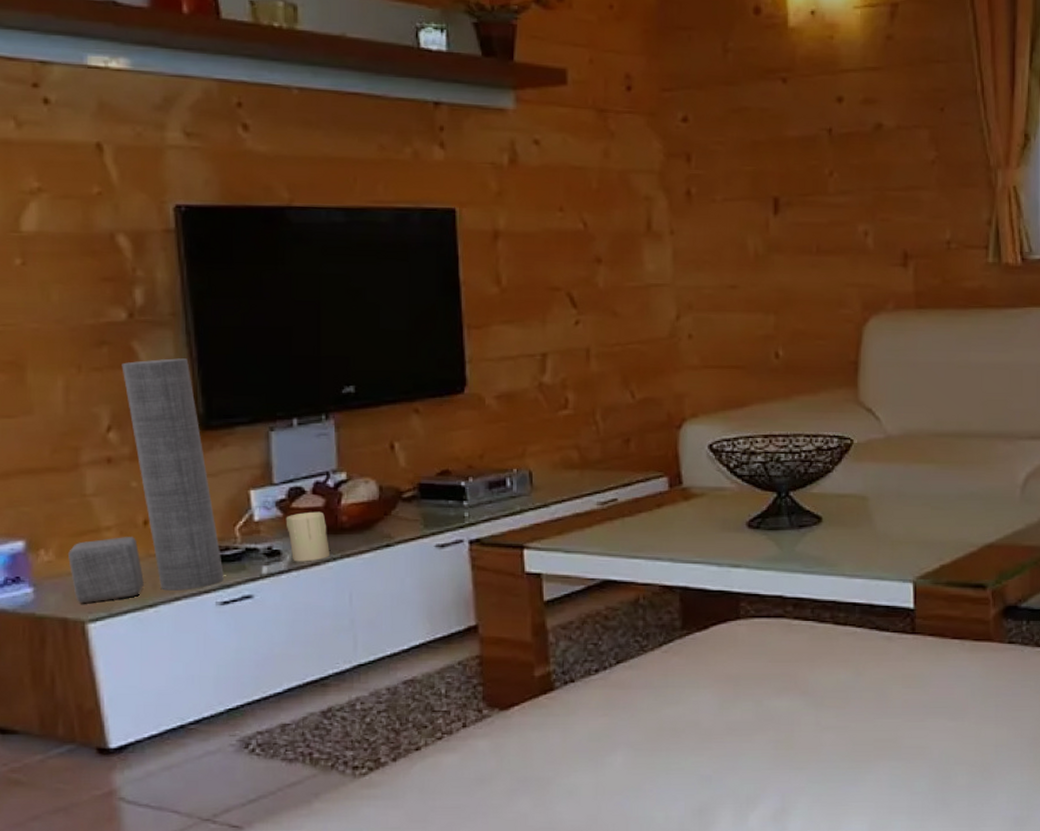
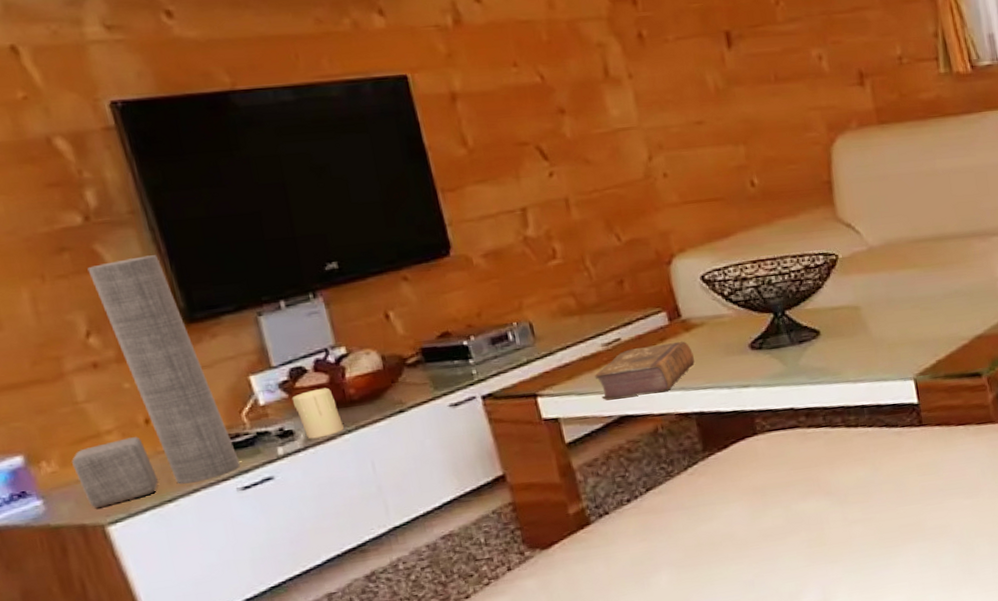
book: none [584,509,688,562] -> present [594,341,695,401]

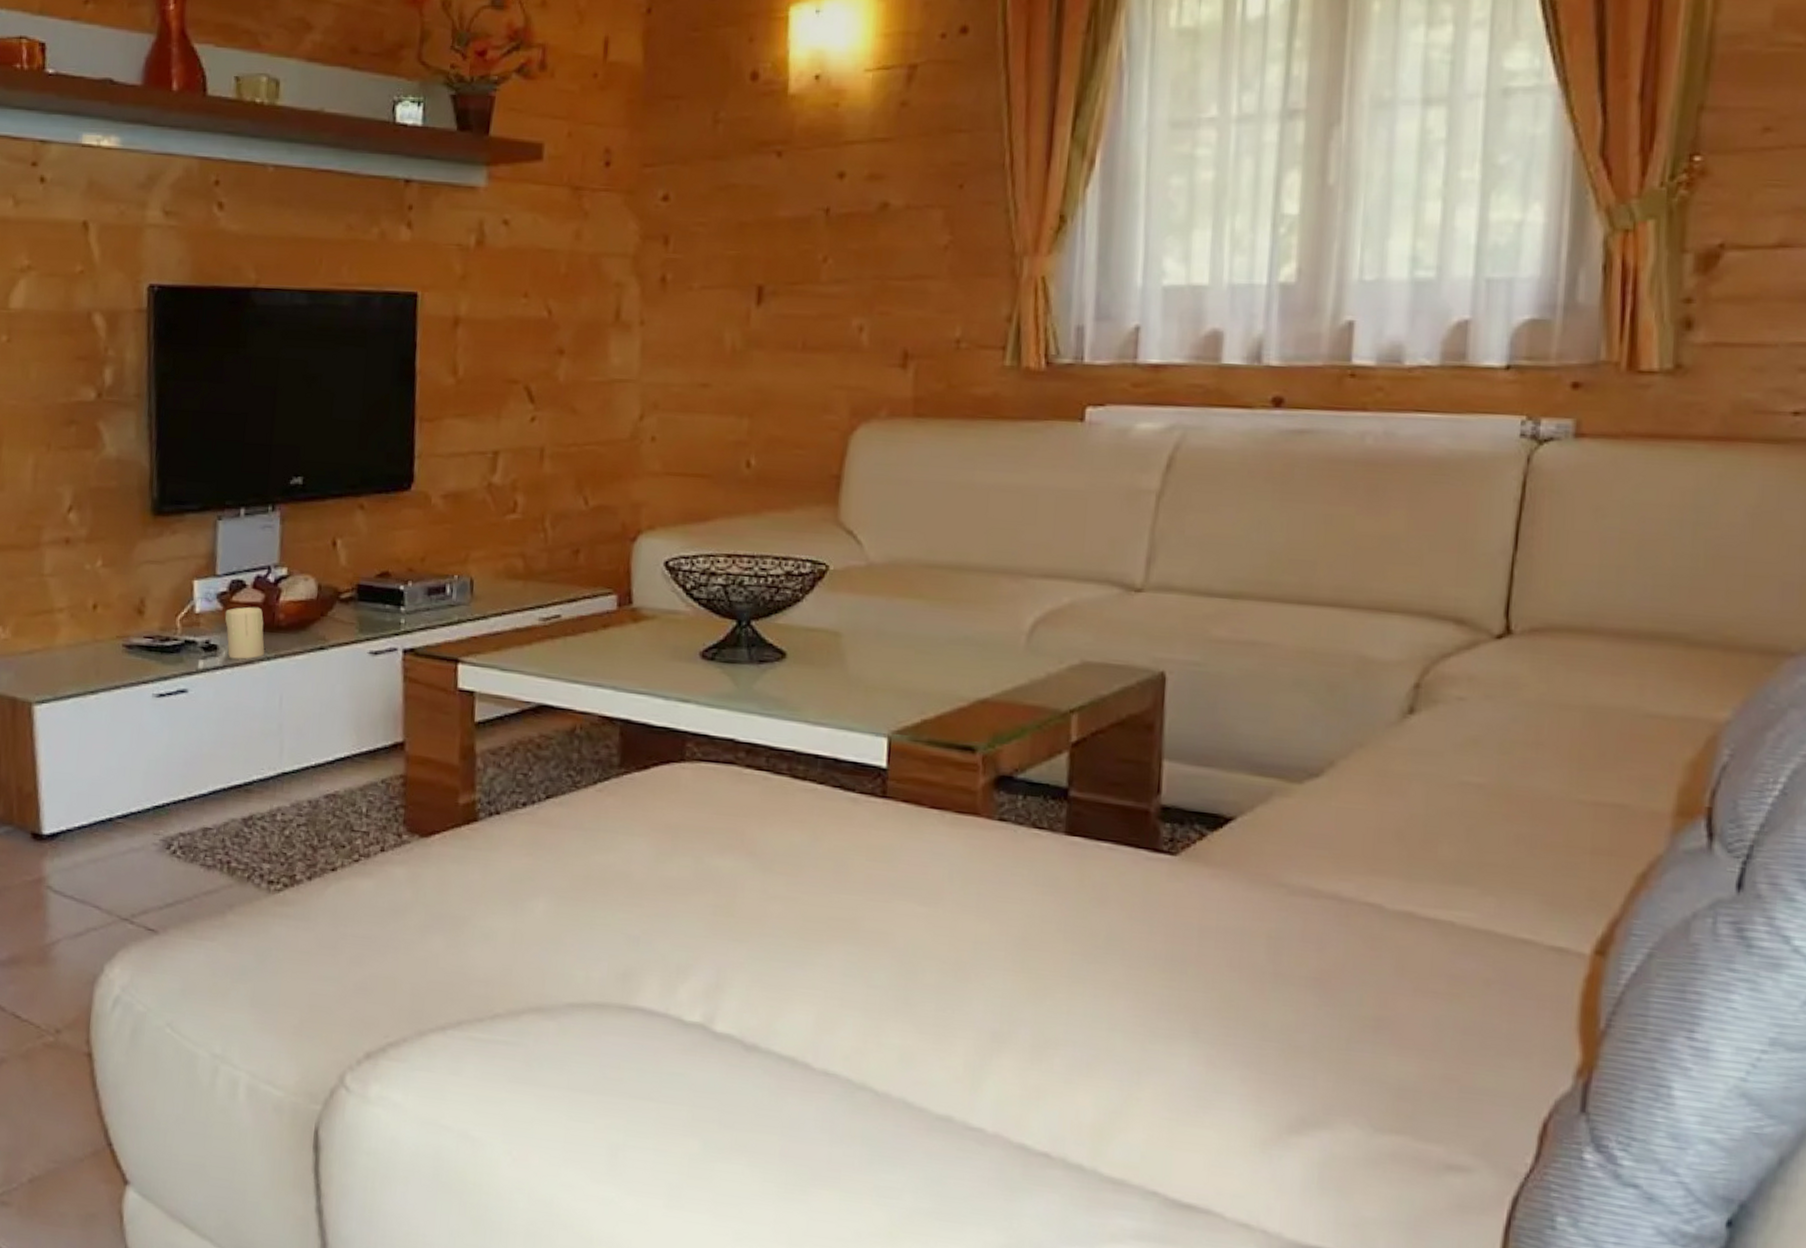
speaker: present [72,255,241,508] -> none [22,440,163,684]
book: present [594,341,695,401] -> none [523,630,635,687]

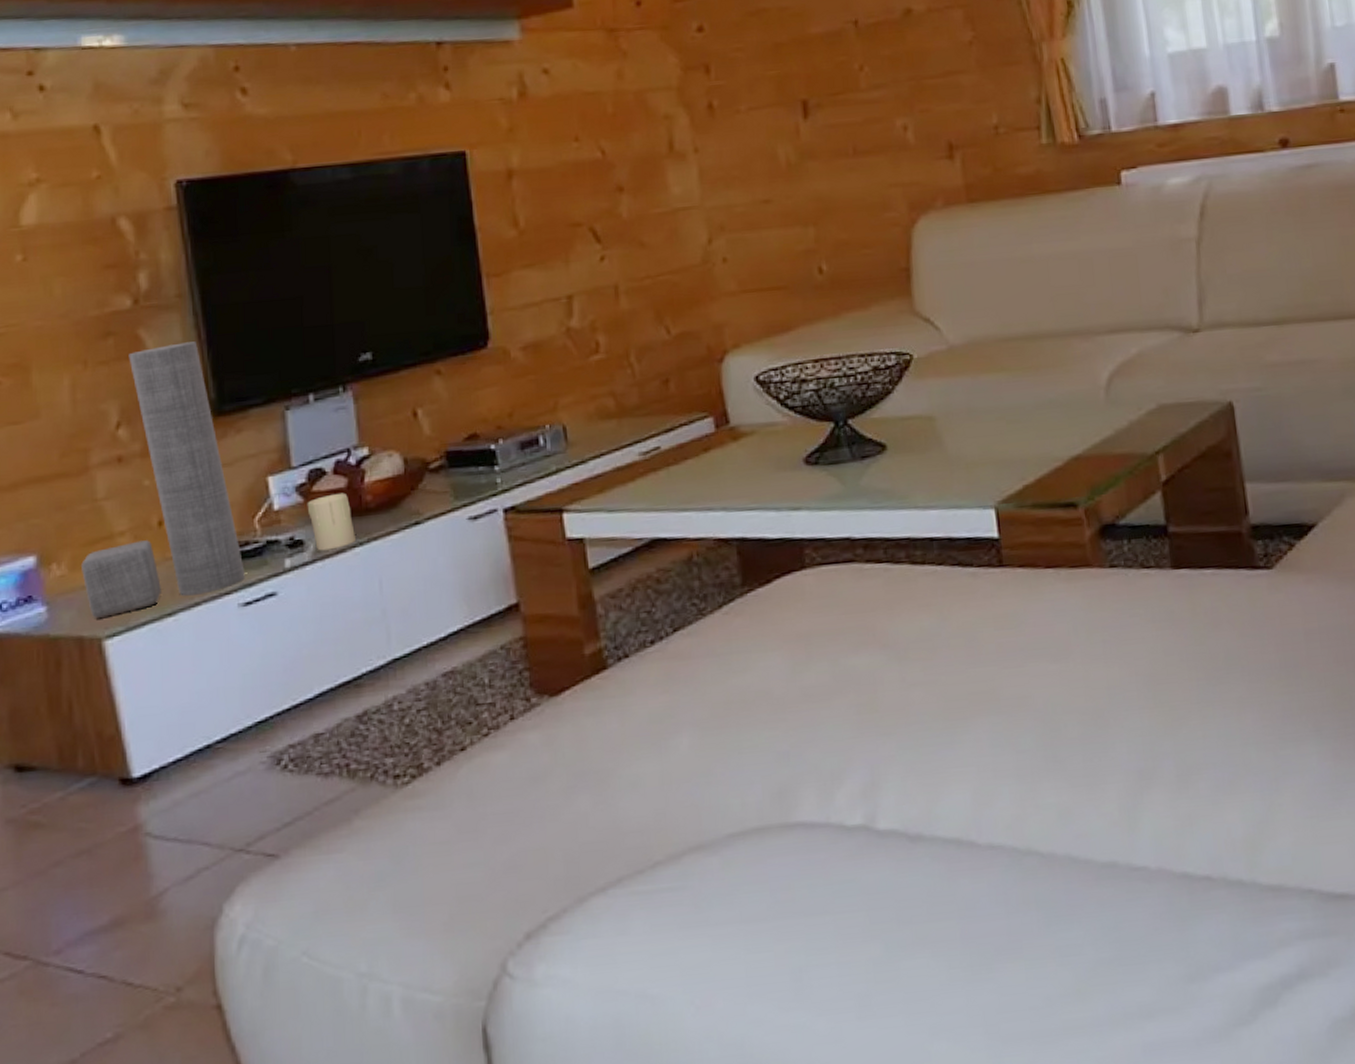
speaker: none [22,440,163,684] -> present [81,341,246,618]

